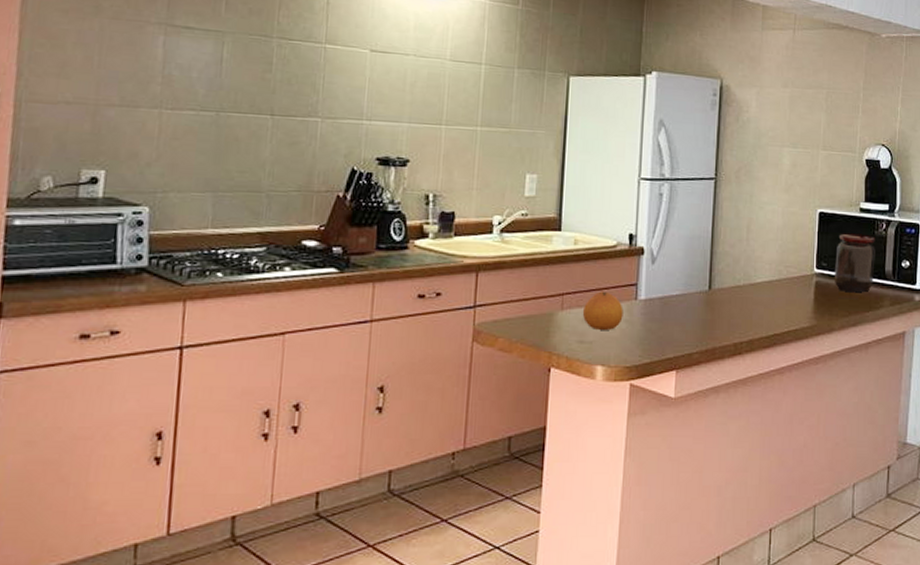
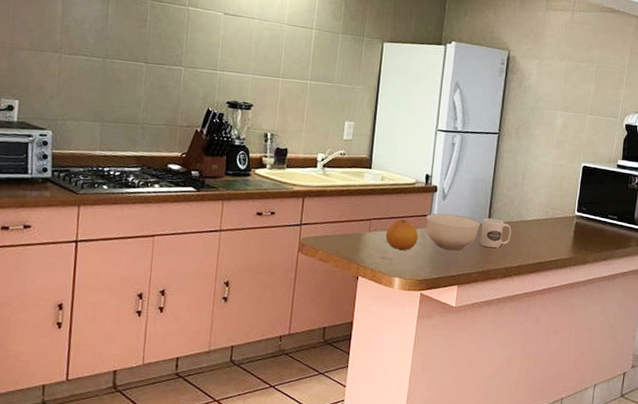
bowl: none [632,281,700,327] -> present [426,213,481,251]
mug: none [700,283,738,321] -> present [480,218,512,249]
jar: present [834,233,875,293] -> none [591,184,628,234]

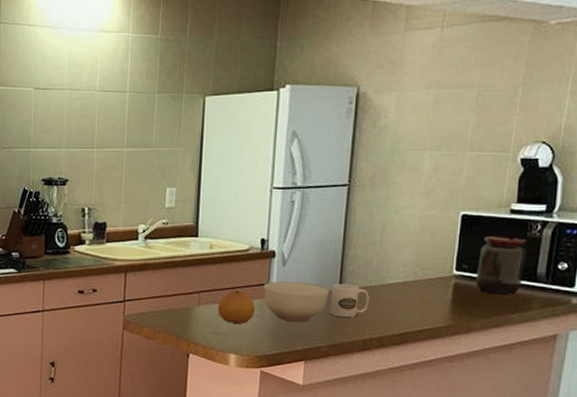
jar: none [591,184,628,234] -> present [475,235,527,295]

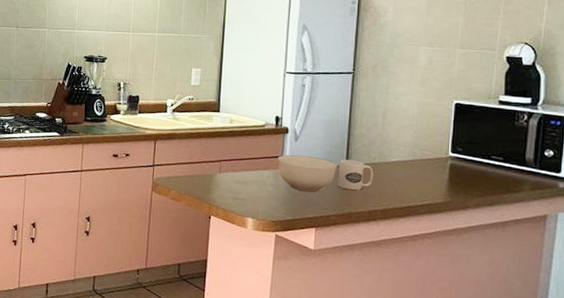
fruit: present [217,289,255,324] -> none [236,160,270,191]
jar: present [475,235,527,295] -> none [469,122,516,177]

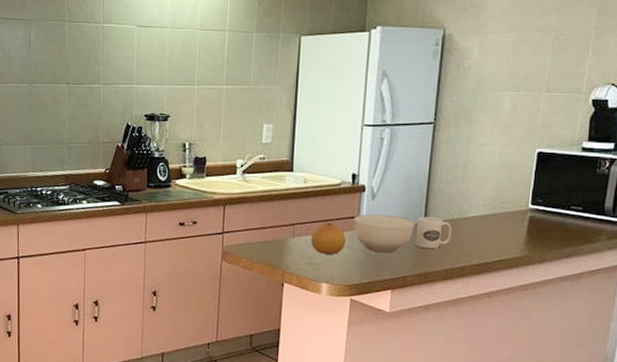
fruit: none [236,160,270,191] -> present [310,222,346,255]

